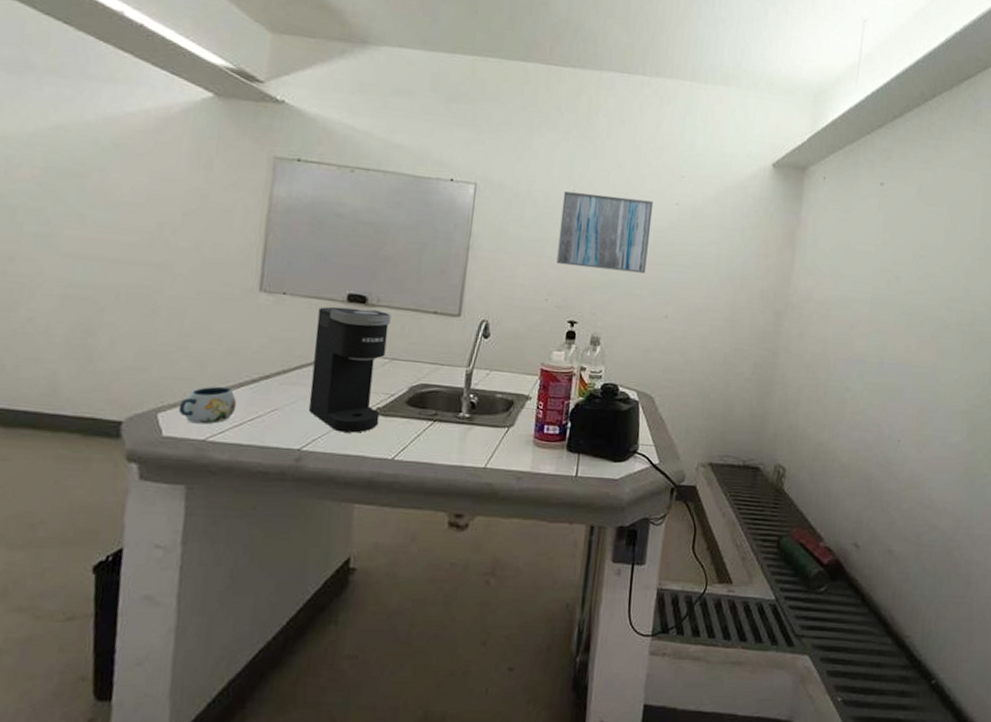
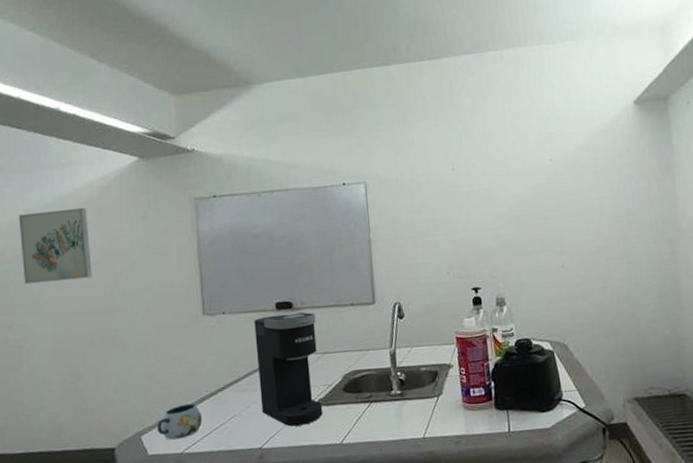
wall art: none [39,127,137,221] -> present [18,207,92,285]
wall art: present [556,191,654,274] -> none [444,162,534,239]

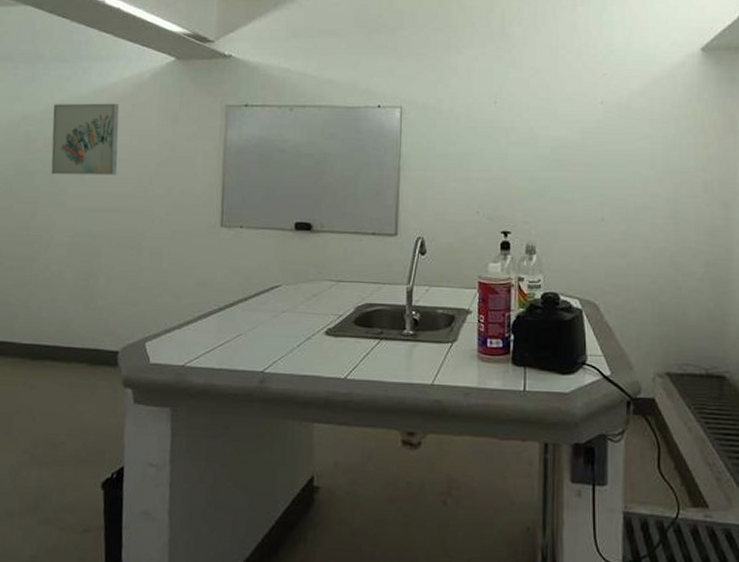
mug: present [157,403,203,440] -> none [161,315,208,351]
coffee maker: present [254,312,323,427] -> none [268,235,334,354]

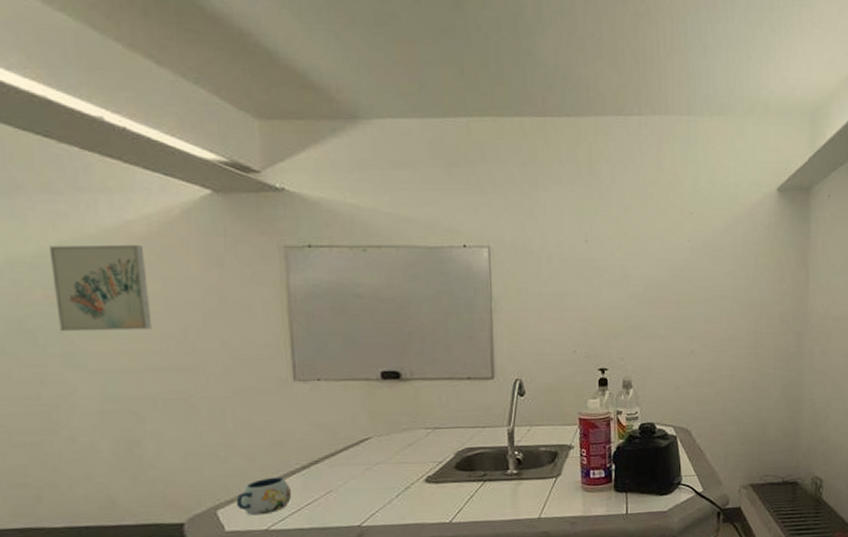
mug: none [161,315,208,351] -> present [236,476,292,516]

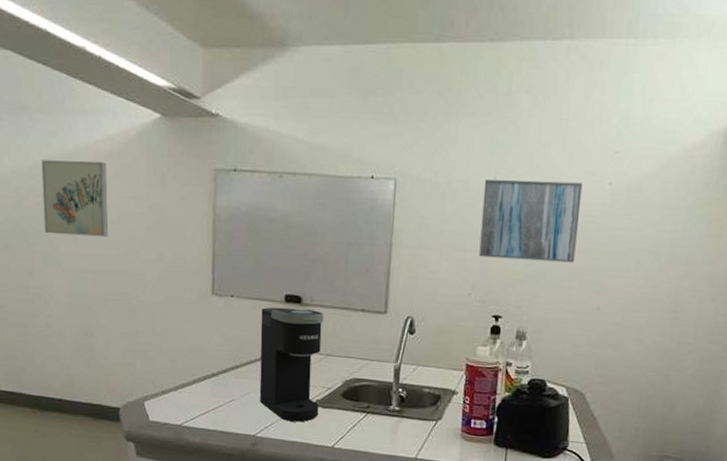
mug: present [236,476,292,516] -> none [159,379,203,412]
coffee maker: none [355,384,432,504] -> present [259,307,324,422]
wall art: none [577,241,667,315] -> present [479,179,583,263]

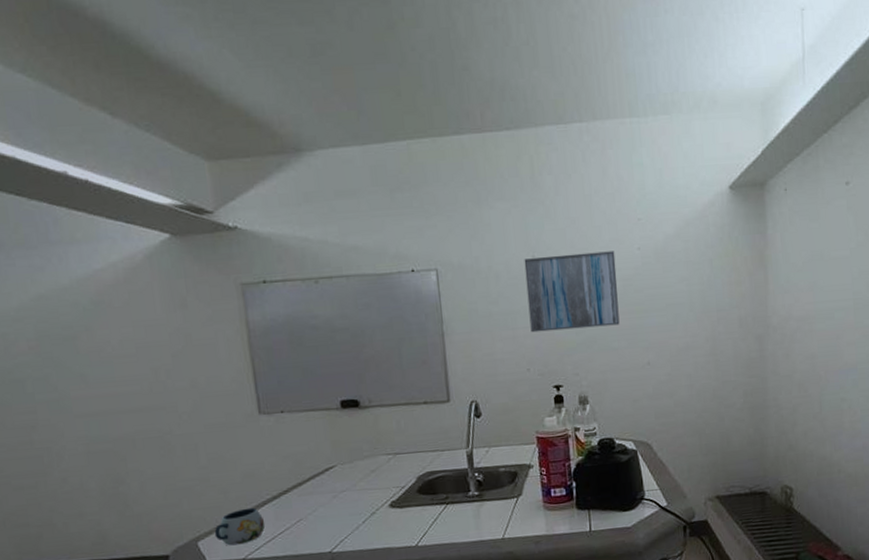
wall art: present [41,160,109,238] -> none [29,292,127,380]
mug: none [159,379,203,412] -> present [214,507,265,546]
coffee maker: present [259,307,324,422] -> none [317,411,397,530]

